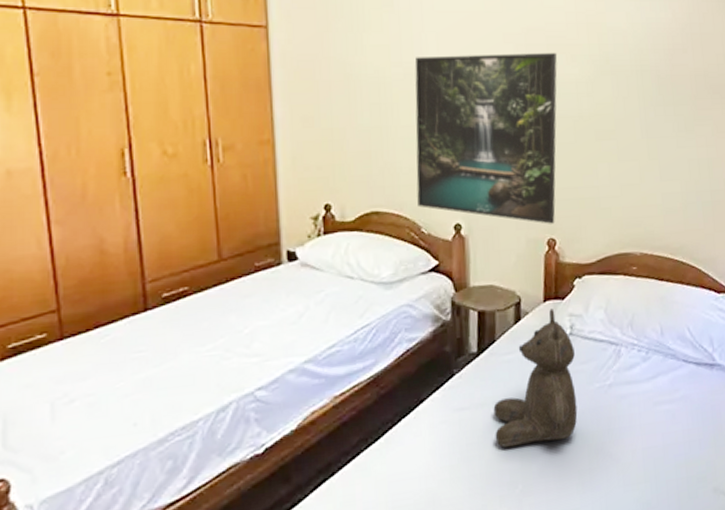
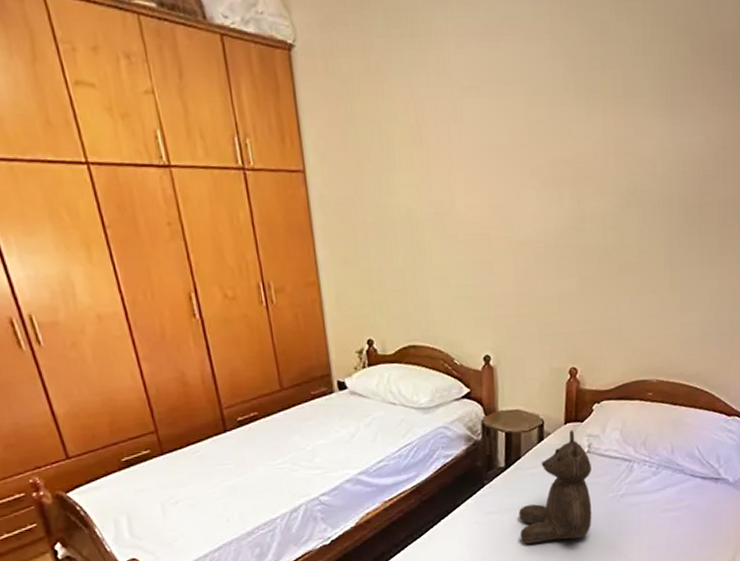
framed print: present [414,52,558,224] -> none [444,184,584,355]

